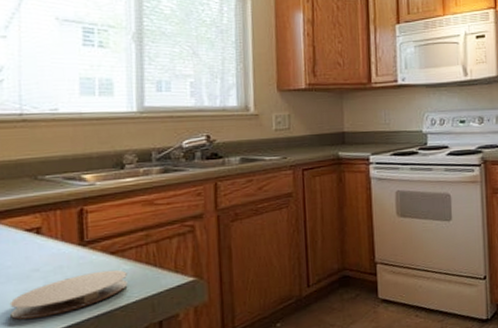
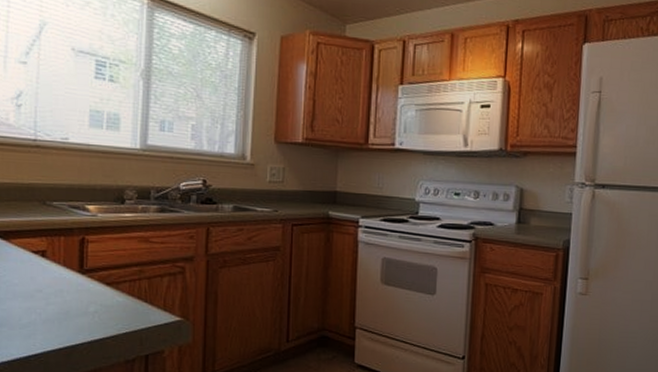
coaster: present [9,269,128,320] -> none [14,299,120,336]

